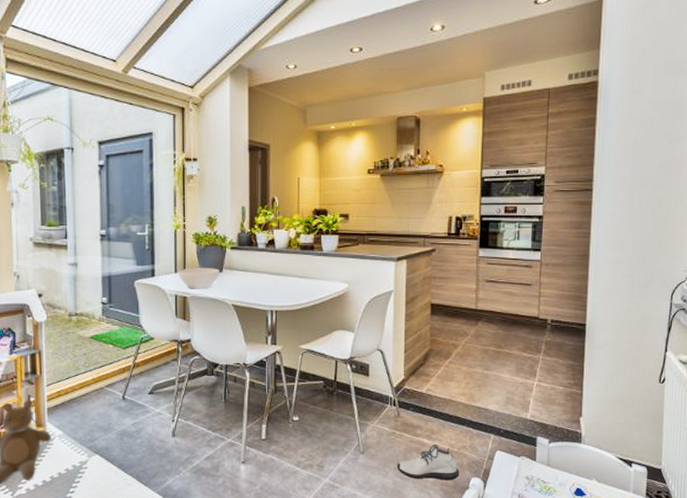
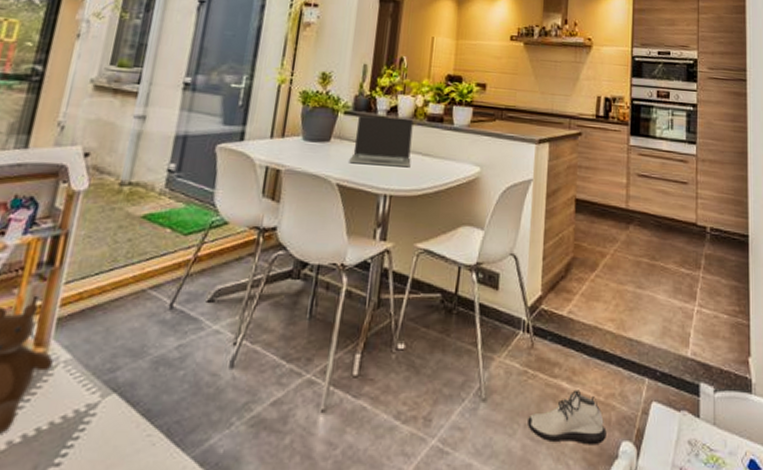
bowl: present [178,268,220,289] -> none [274,133,328,162]
laptop: none [240,249,289,288] -> present [349,115,414,168]

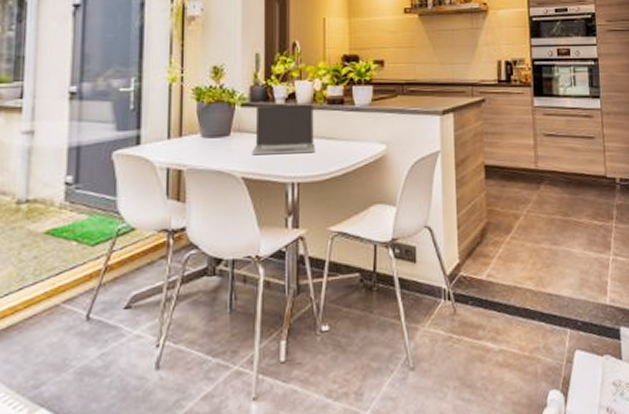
shoe: present [528,389,607,445] -> none [457,348,534,400]

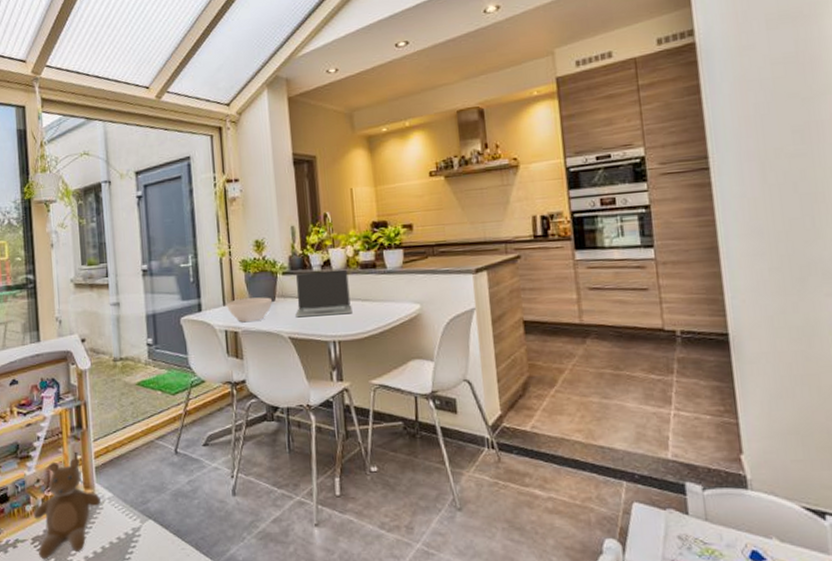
bowl: none [172,131,227,160] -> present [227,297,273,323]

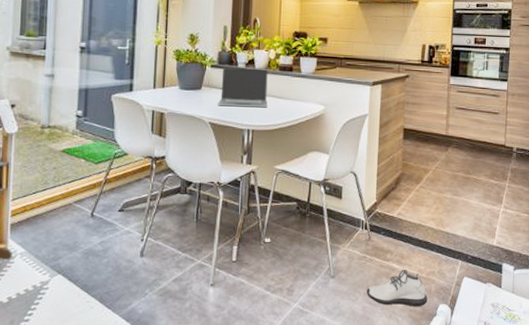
bowl: present [227,297,273,323] -> none [157,84,199,106]
shoe: none [505,496,588,544] -> present [367,269,428,307]

